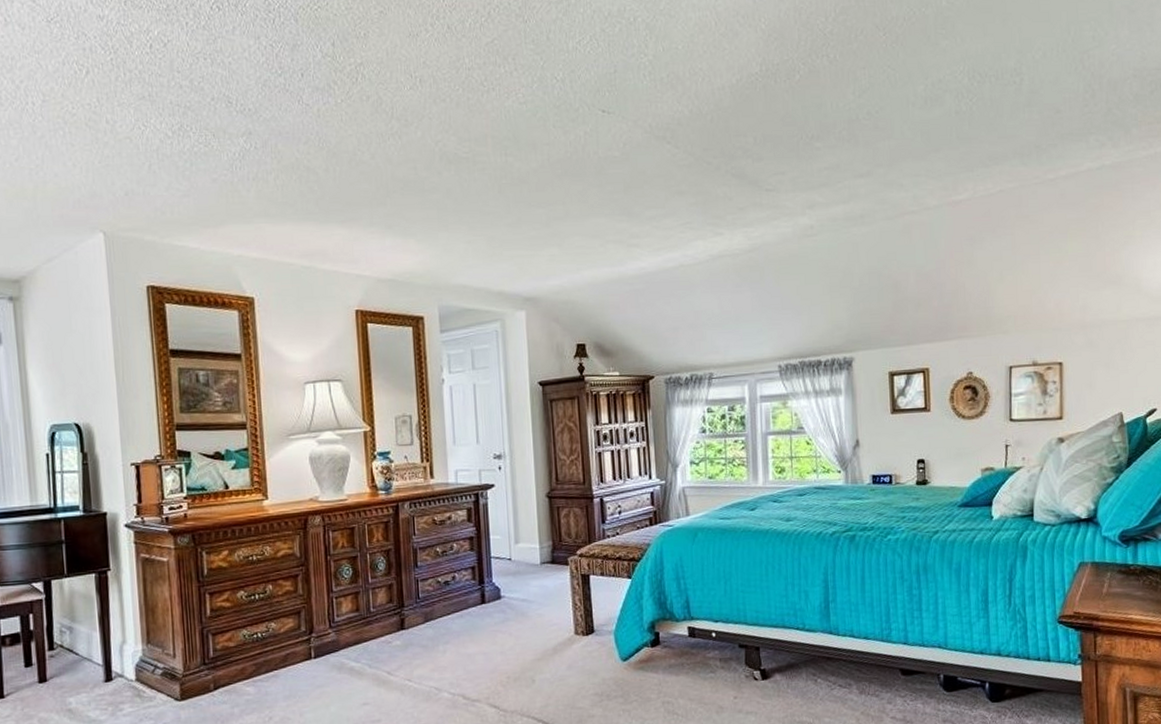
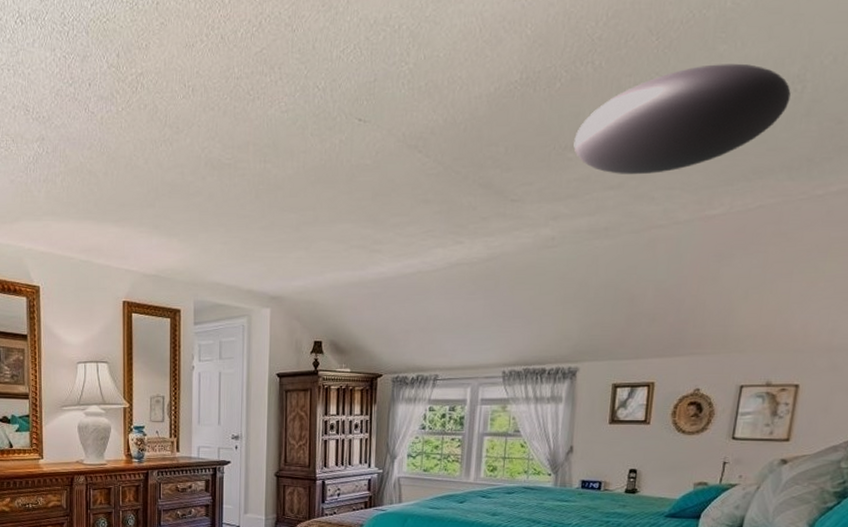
ceiling light: none [819,57,1011,163] -> present [574,63,791,175]

